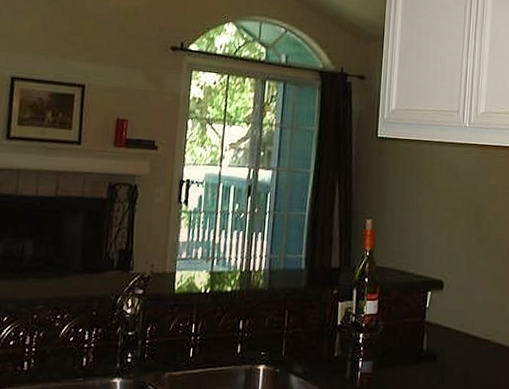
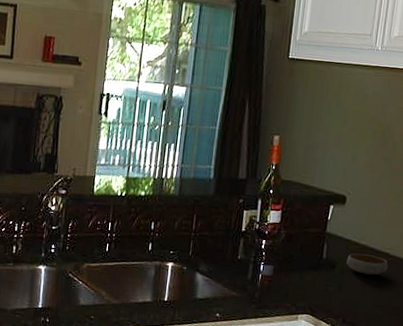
bowl: none [448,342,490,365] -> present [346,253,388,275]

